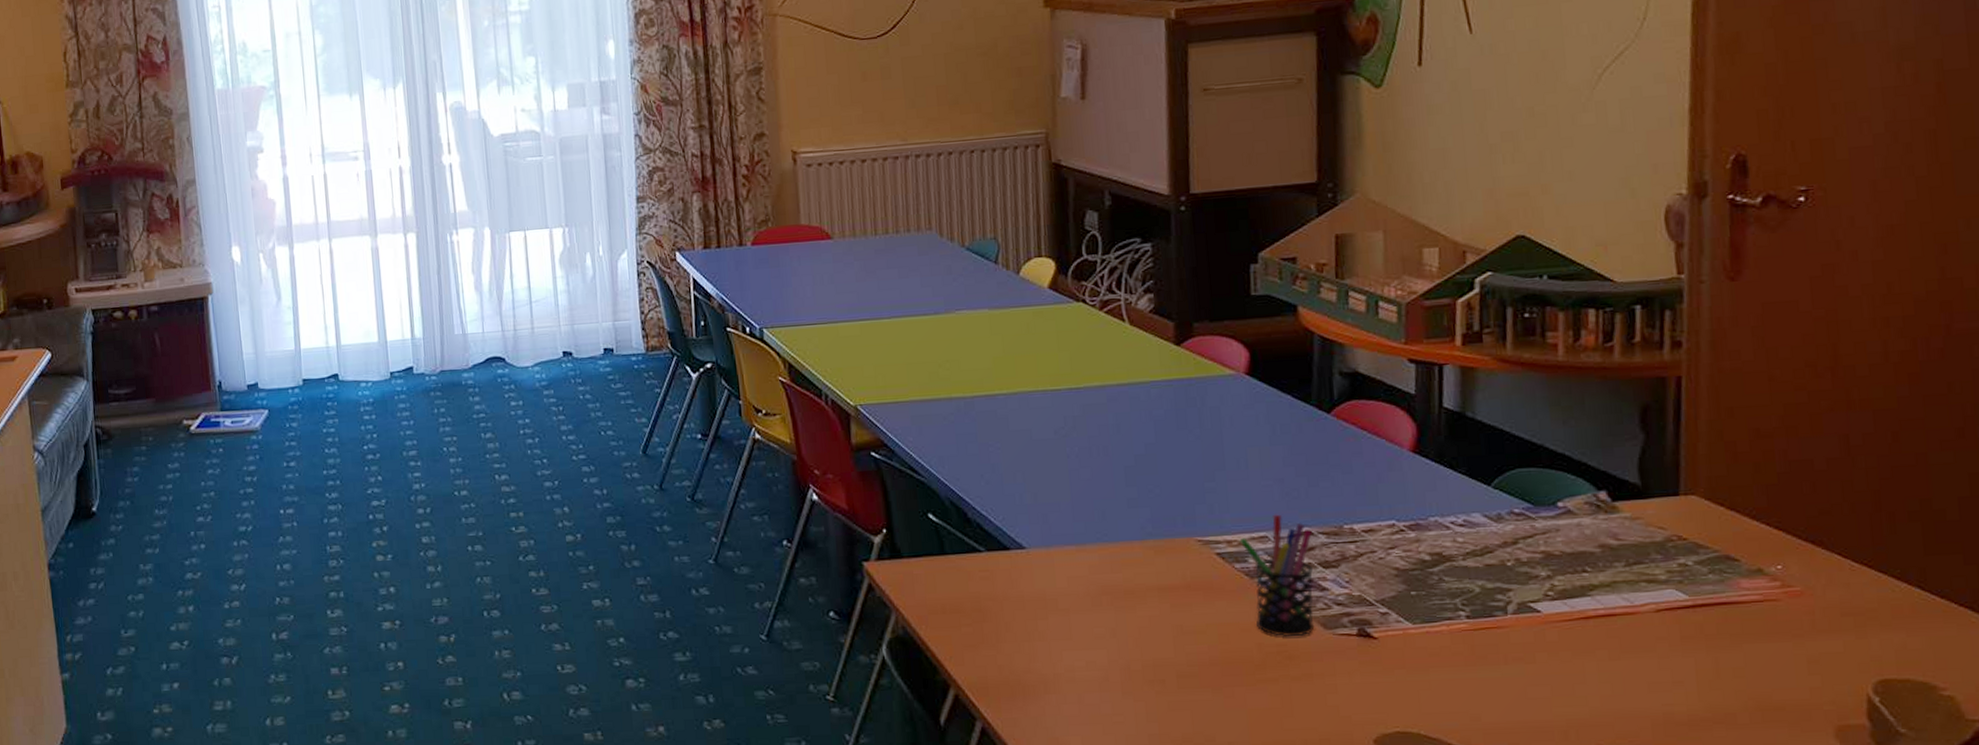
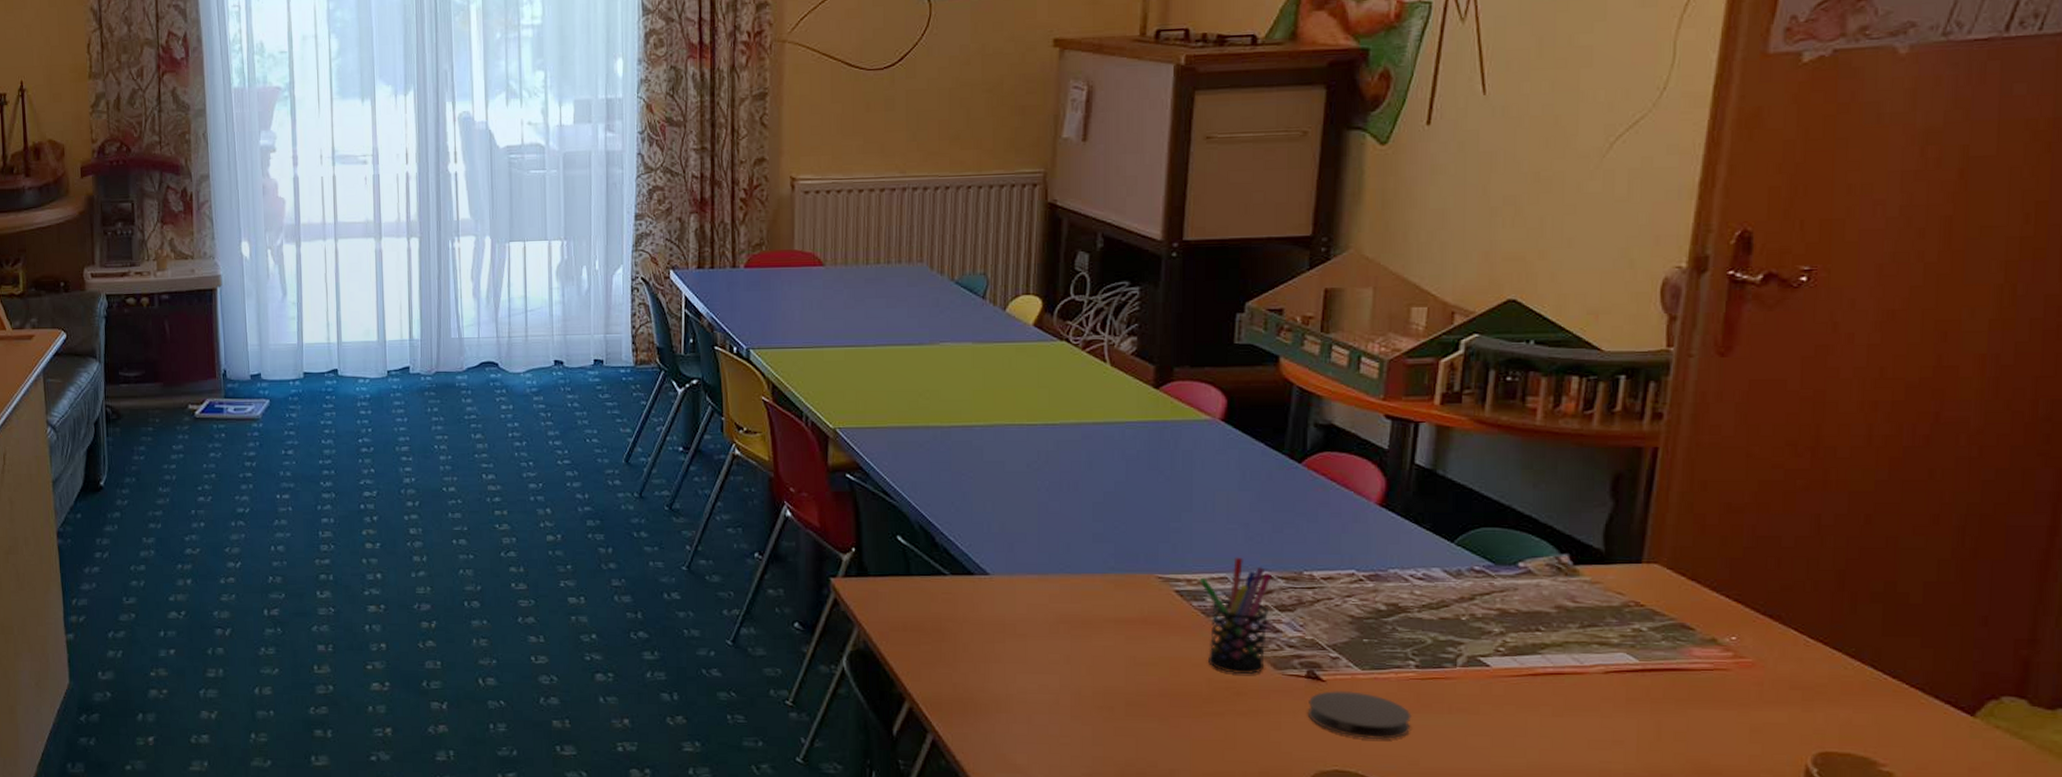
coaster: none [1362,647,1468,697] -> present [1307,690,1412,740]

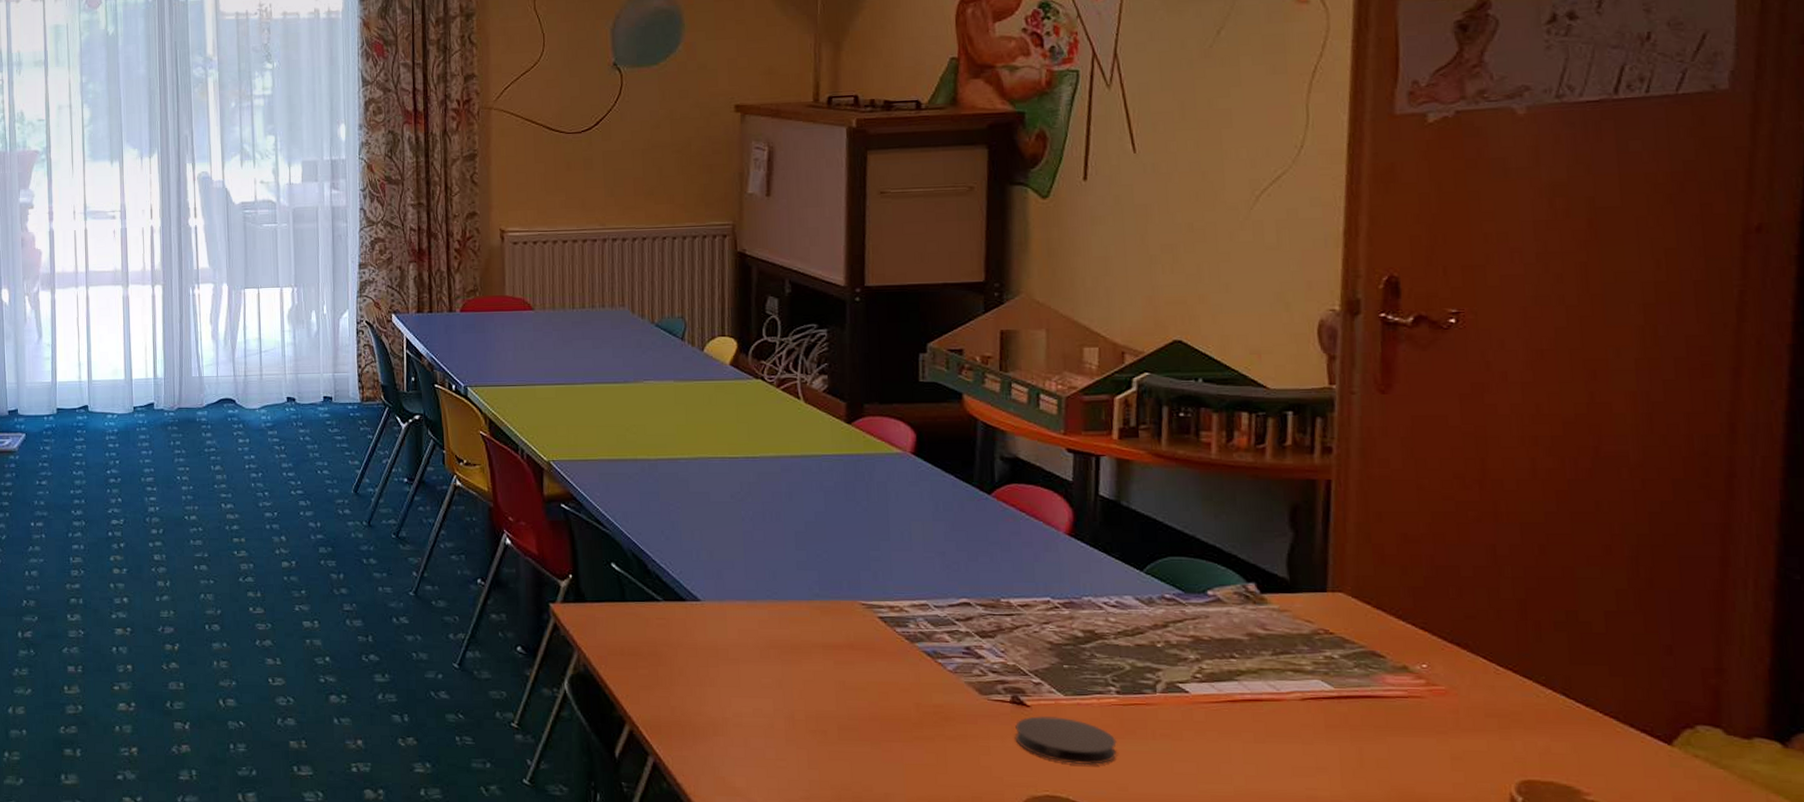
pen holder: present [1199,557,1272,674] -> none [901,584,970,699]

